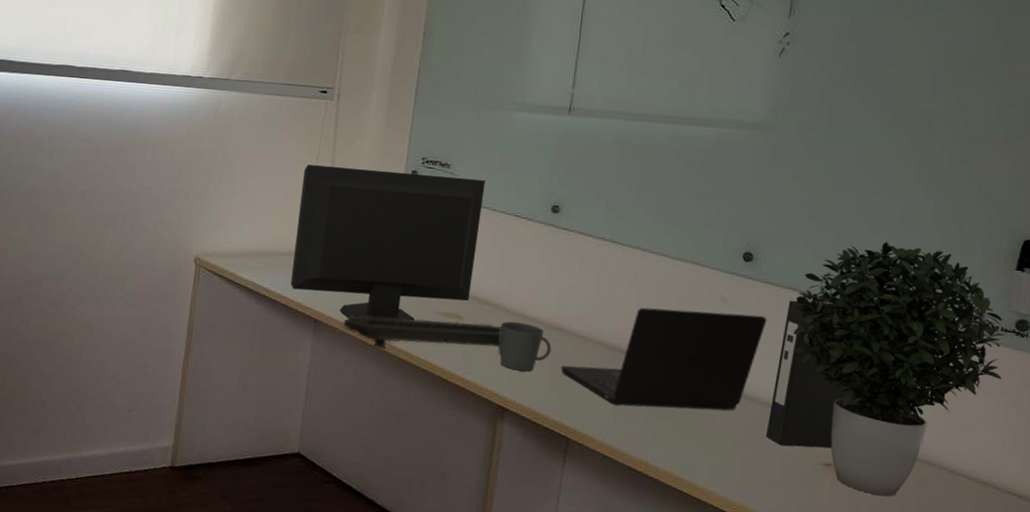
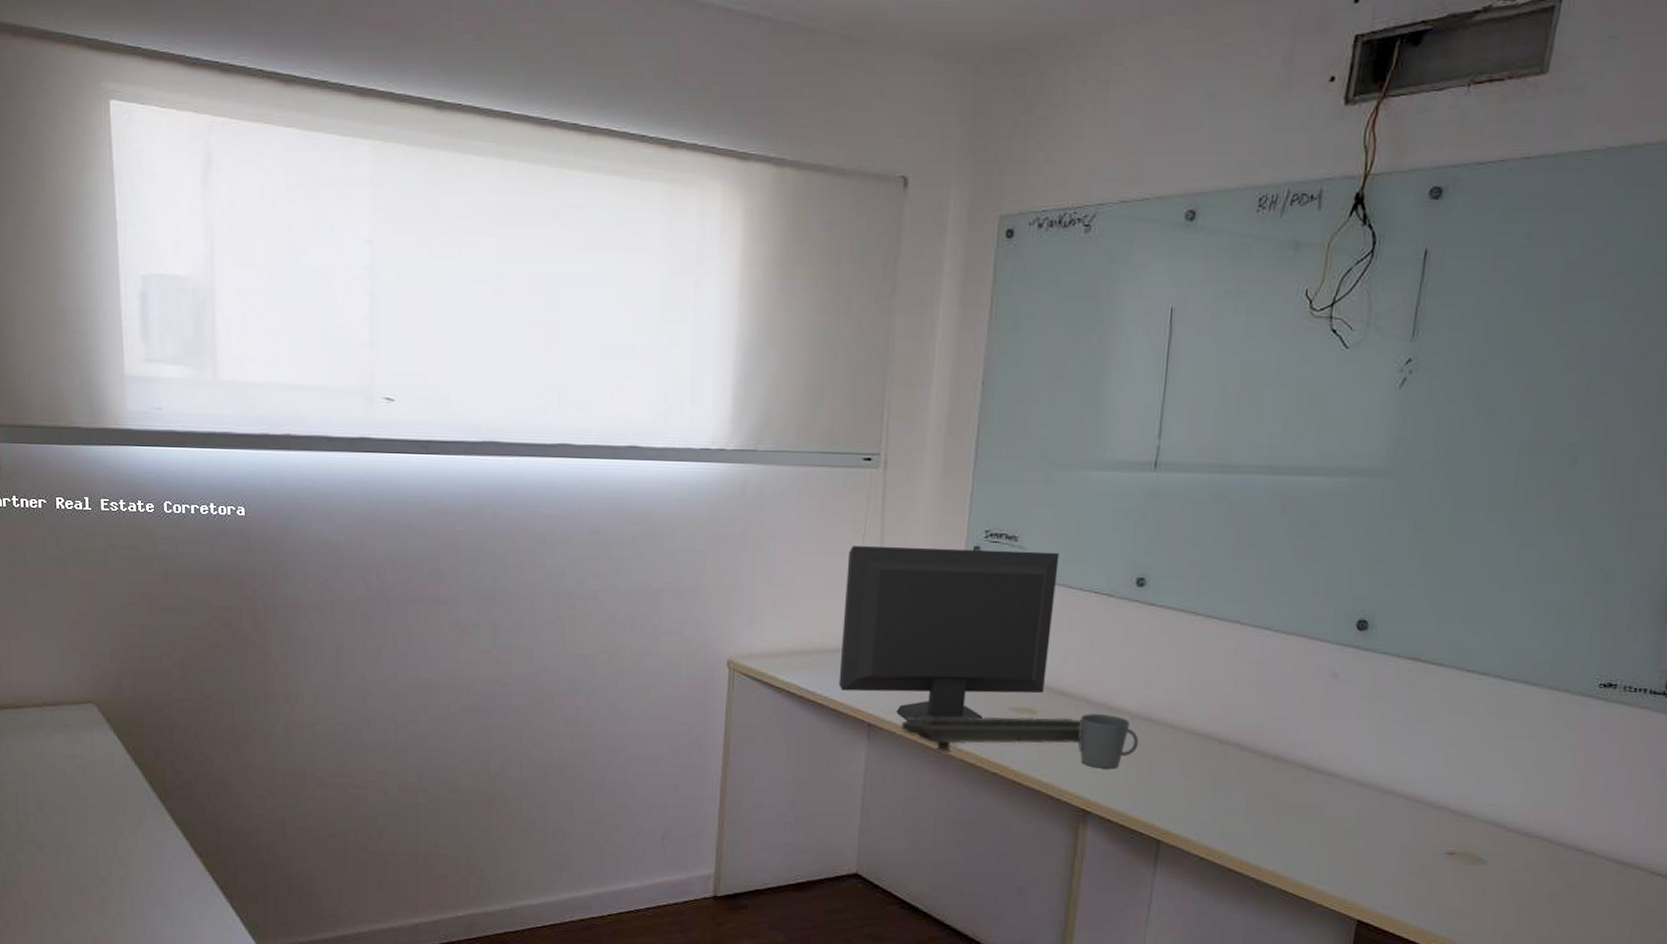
laptop: present [561,307,767,410] -> none [1150,689,1384,801]
binder: present [765,300,900,448] -> none [1381,671,1535,836]
potted plant: present [793,241,1005,497] -> none [1413,598,1654,885]

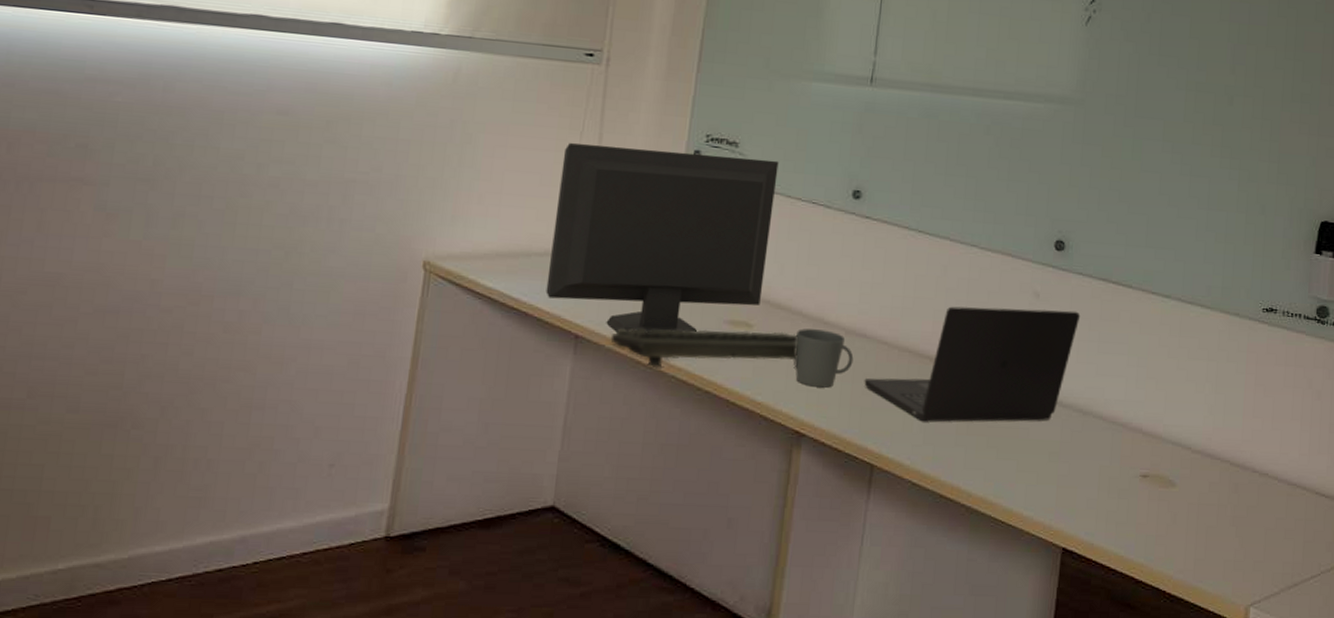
laptop: none [1150,689,1384,801] -> present [864,306,1081,422]

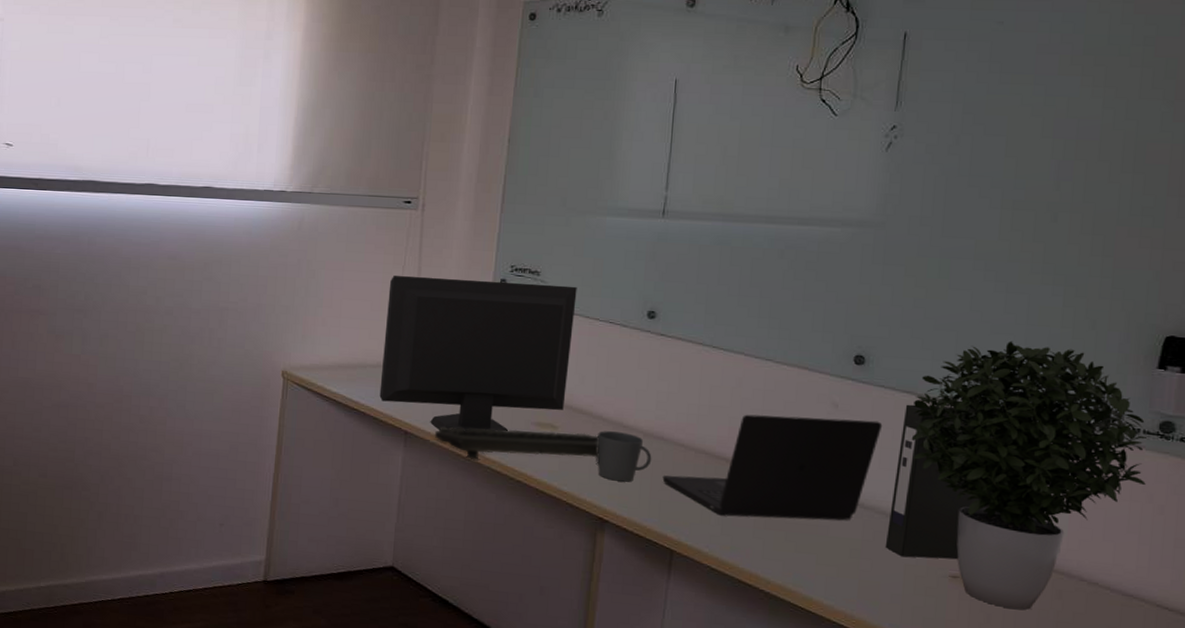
binder: none [1081,292,1209,458] -> present [885,404,1029,559]
potted plant: none [1106,225,1308,507] -> present [911,340,1148,610]

